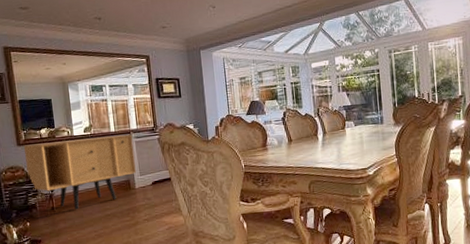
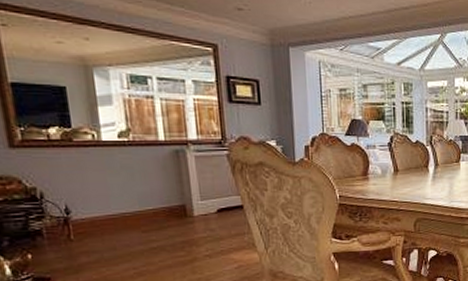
sideboard: present [24,134,136,210] -> none [21,146,195,240]

